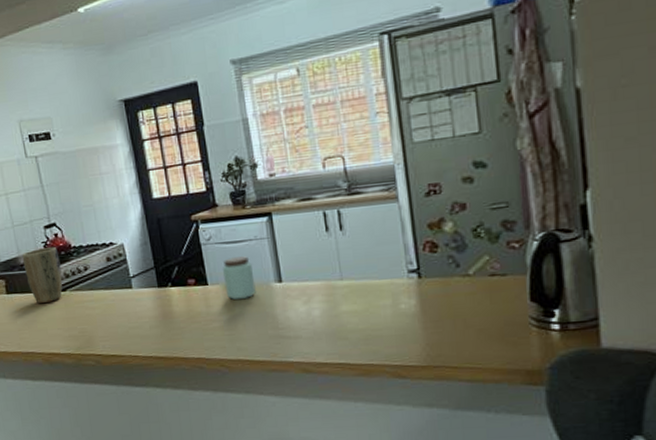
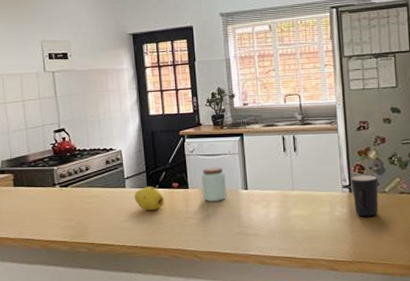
plant pot: present [22,247,63,304] -> none [31,149,66,197]
fruit: none [143,285,180,314] -> present [134,187,164,211]
mug: none [419,254,460,309] -> present [350,175,379,217]

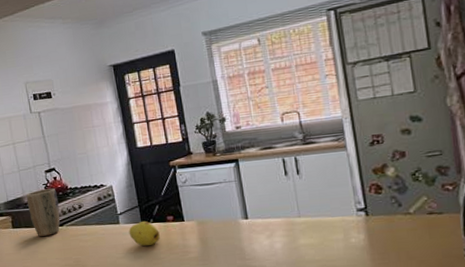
plant pot: none [31,149,66,197] -> present [26,188,60,237]
peanut butter: present [201,167,227,201] -> none [196,196,226,234]
mug: present [350,175,379,217] -> none [366,195,403,243]

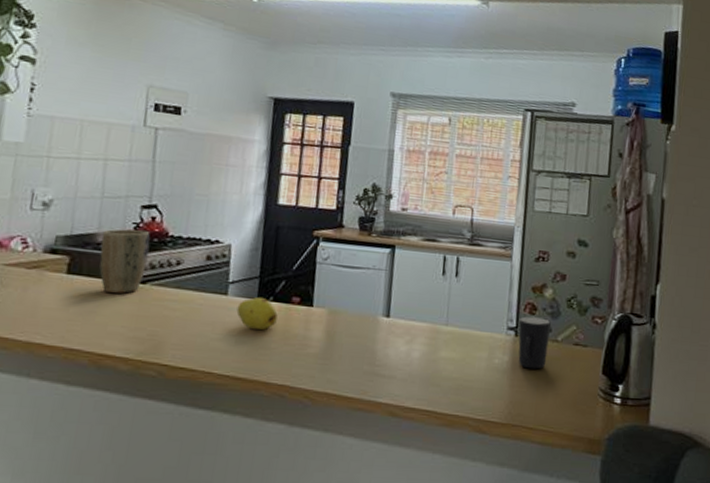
mug: none [366,195,403,243] -> present [518,316,551,370]

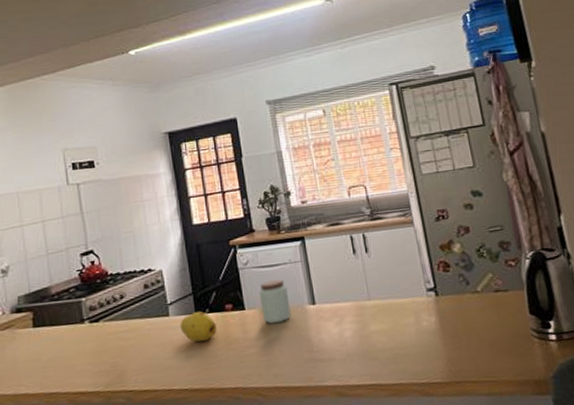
plant pot: present [99,229,150,294] -> none [54,275,96,337]
peanut butter: none [329,282,364,328] -> present [258,279,291,324]
mug: present [518,316,551,370] -> none [435,272,473,325]

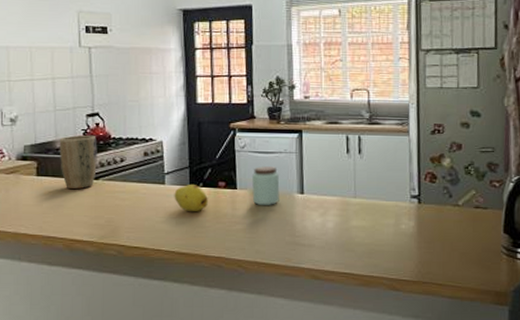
plant pot: none [54,275,96,337] -> present [59,135,98,190]

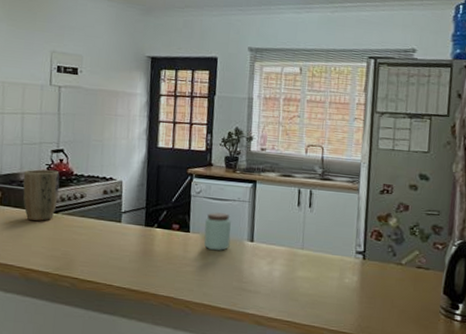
fruit: present [174,185,208,212] -> none [129,225,162,252]

